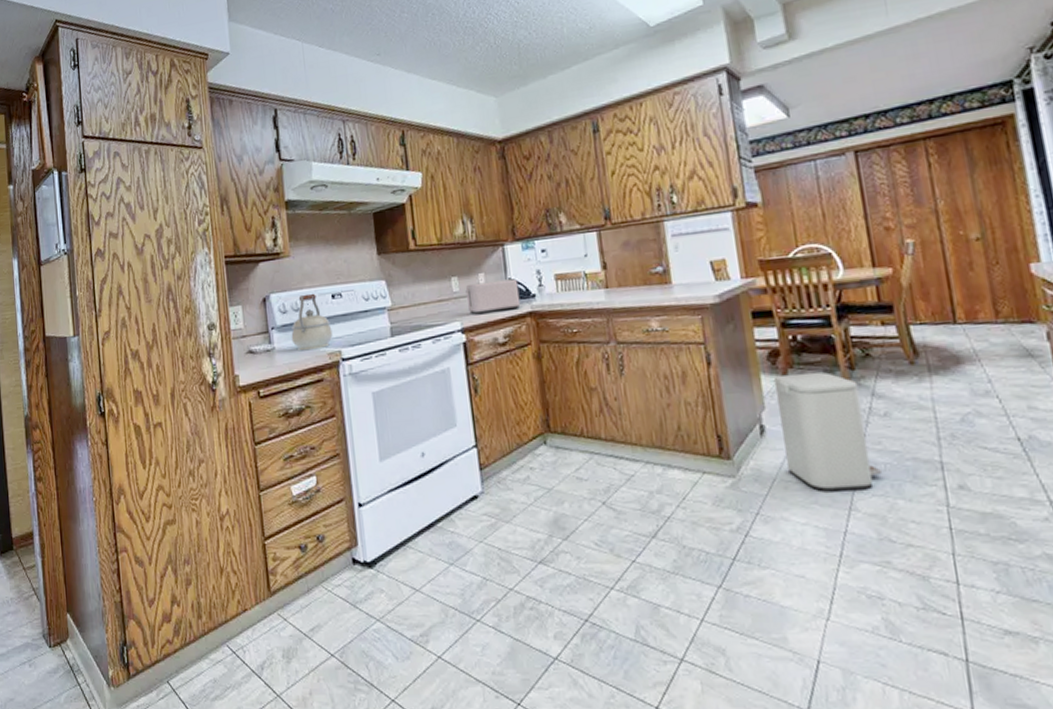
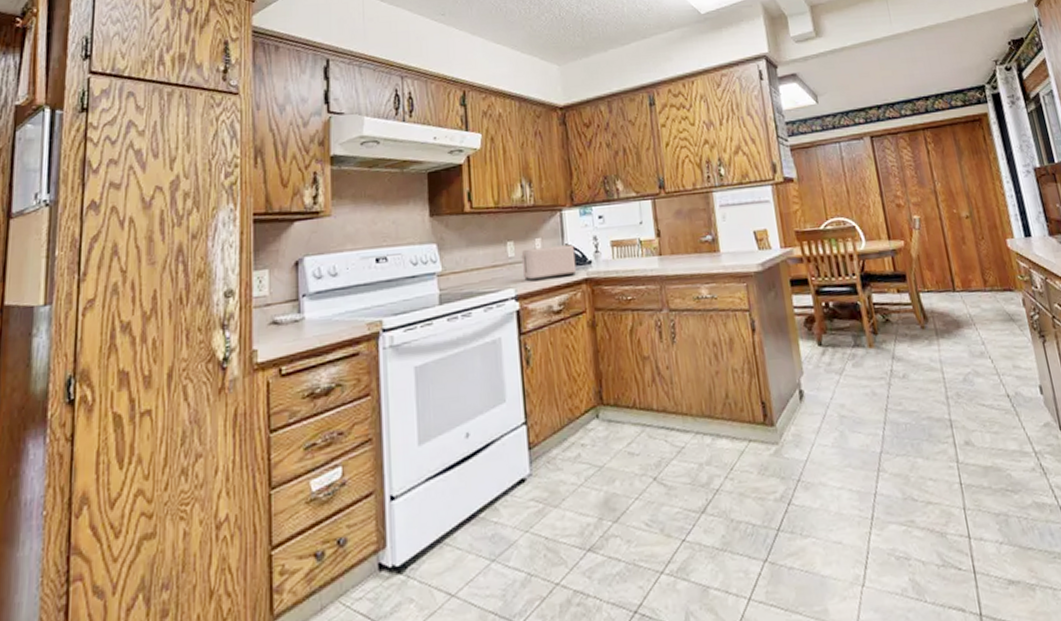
kettle: present [291,293,333,352] -> none [325,256,374,322]
pedal bin: present [773,372,881,492] -> none [810,337,903,455]

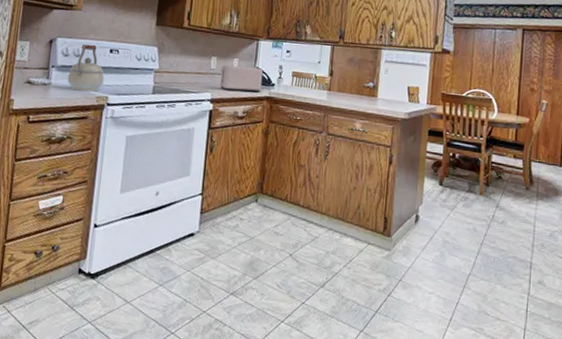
kettle: none [325,256,374,322] -> present [67,43,105,92]

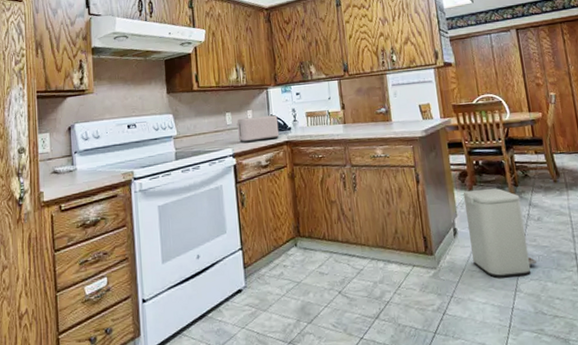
kettle: present [67,43,105,92] -> none [91,123,127,172]
pedal bin: none [429,180,491,275] -> present [463,188,536,278]

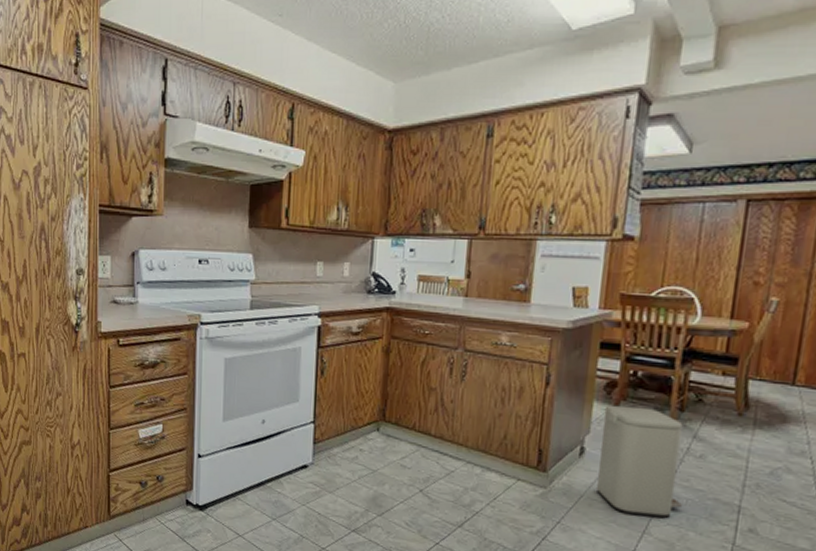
toaster: present [236,115,280,143] -> none [328,271,381,303]

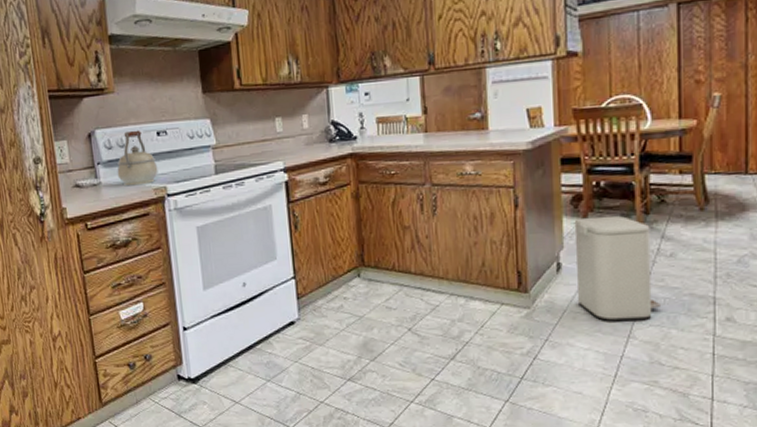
kettle: none [155,254,195,310] -> present [117,130,158,187]

